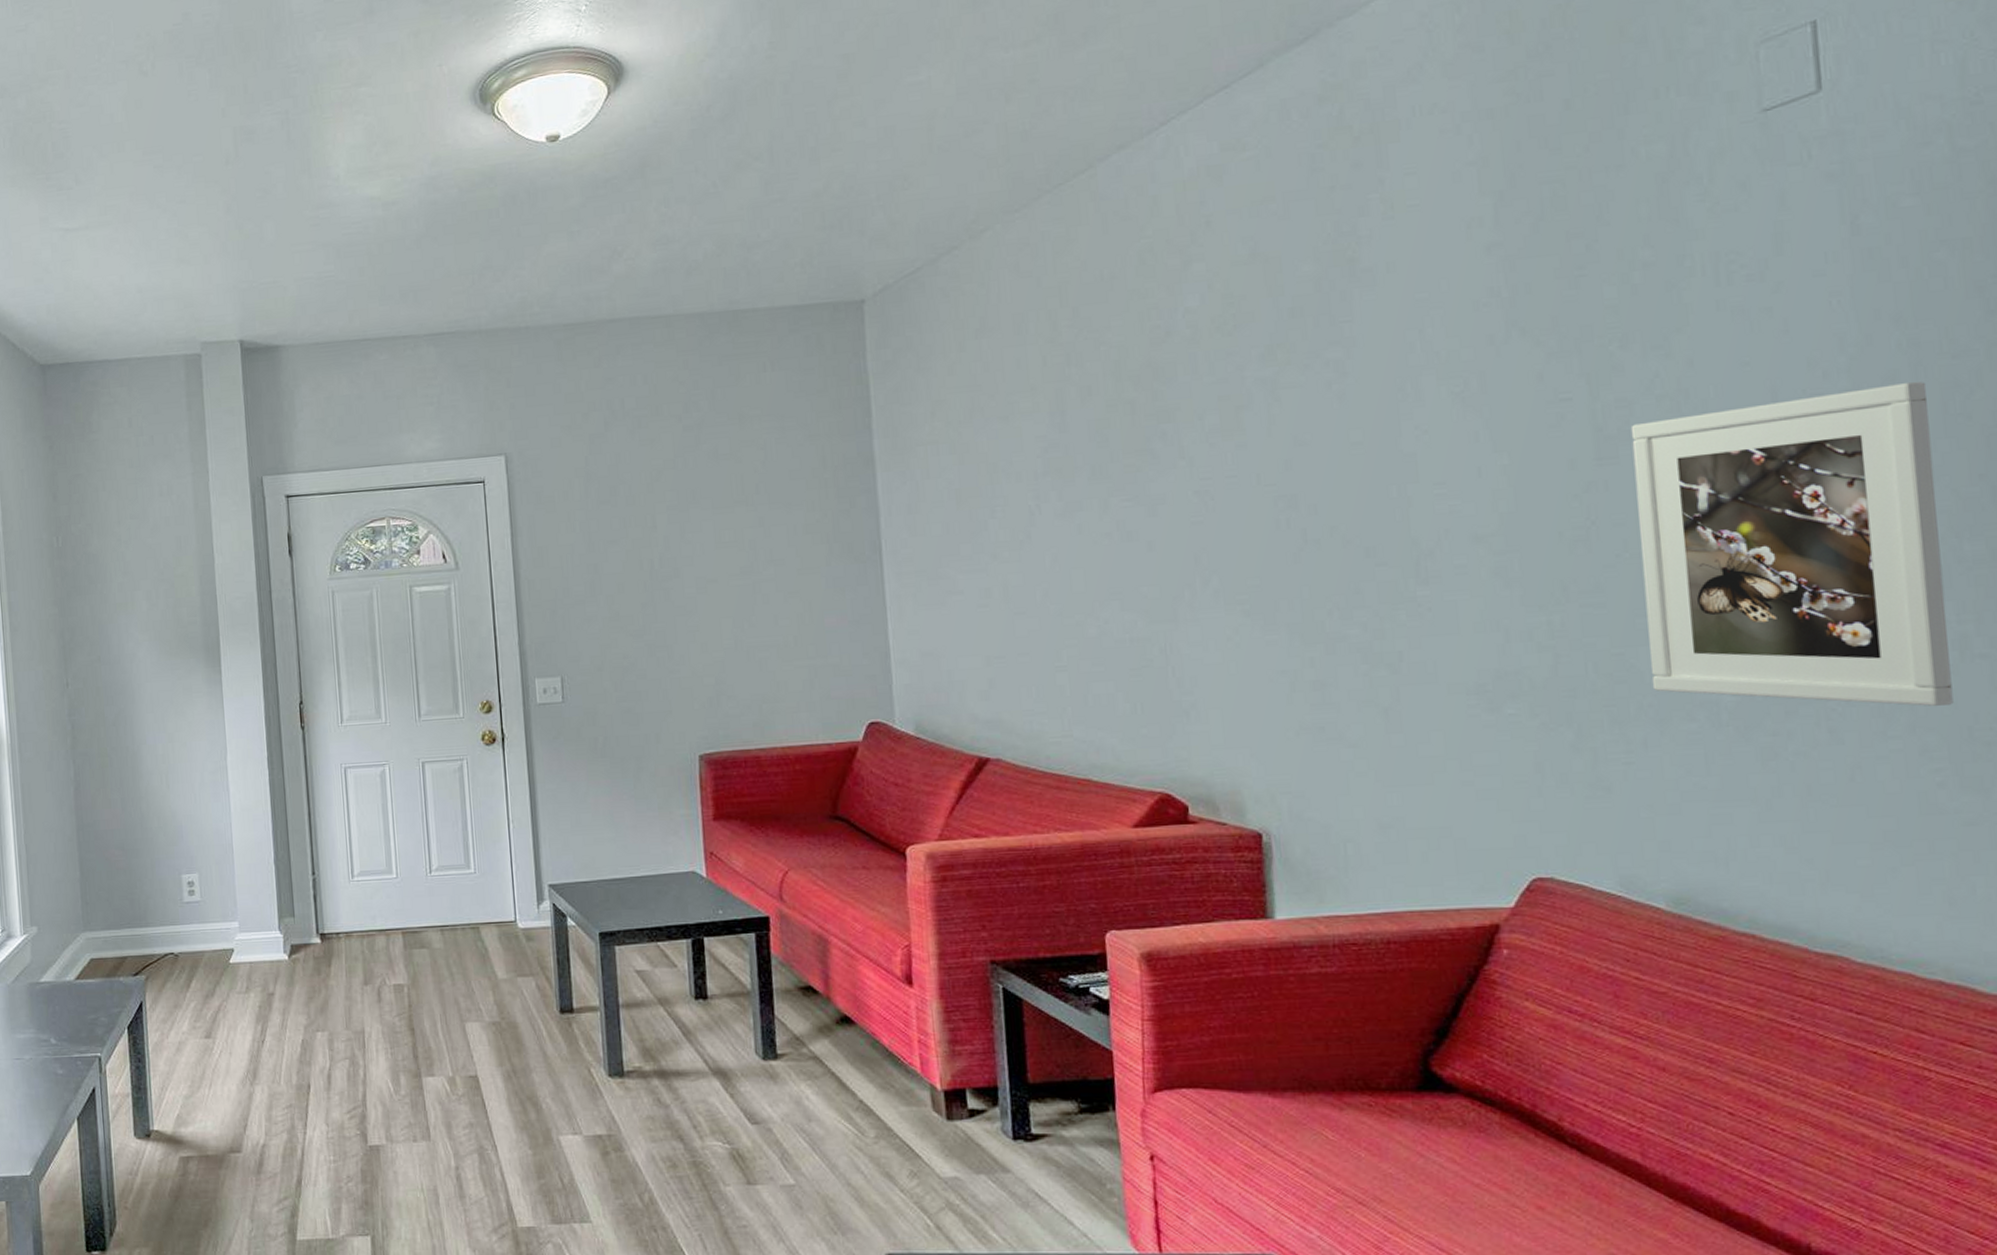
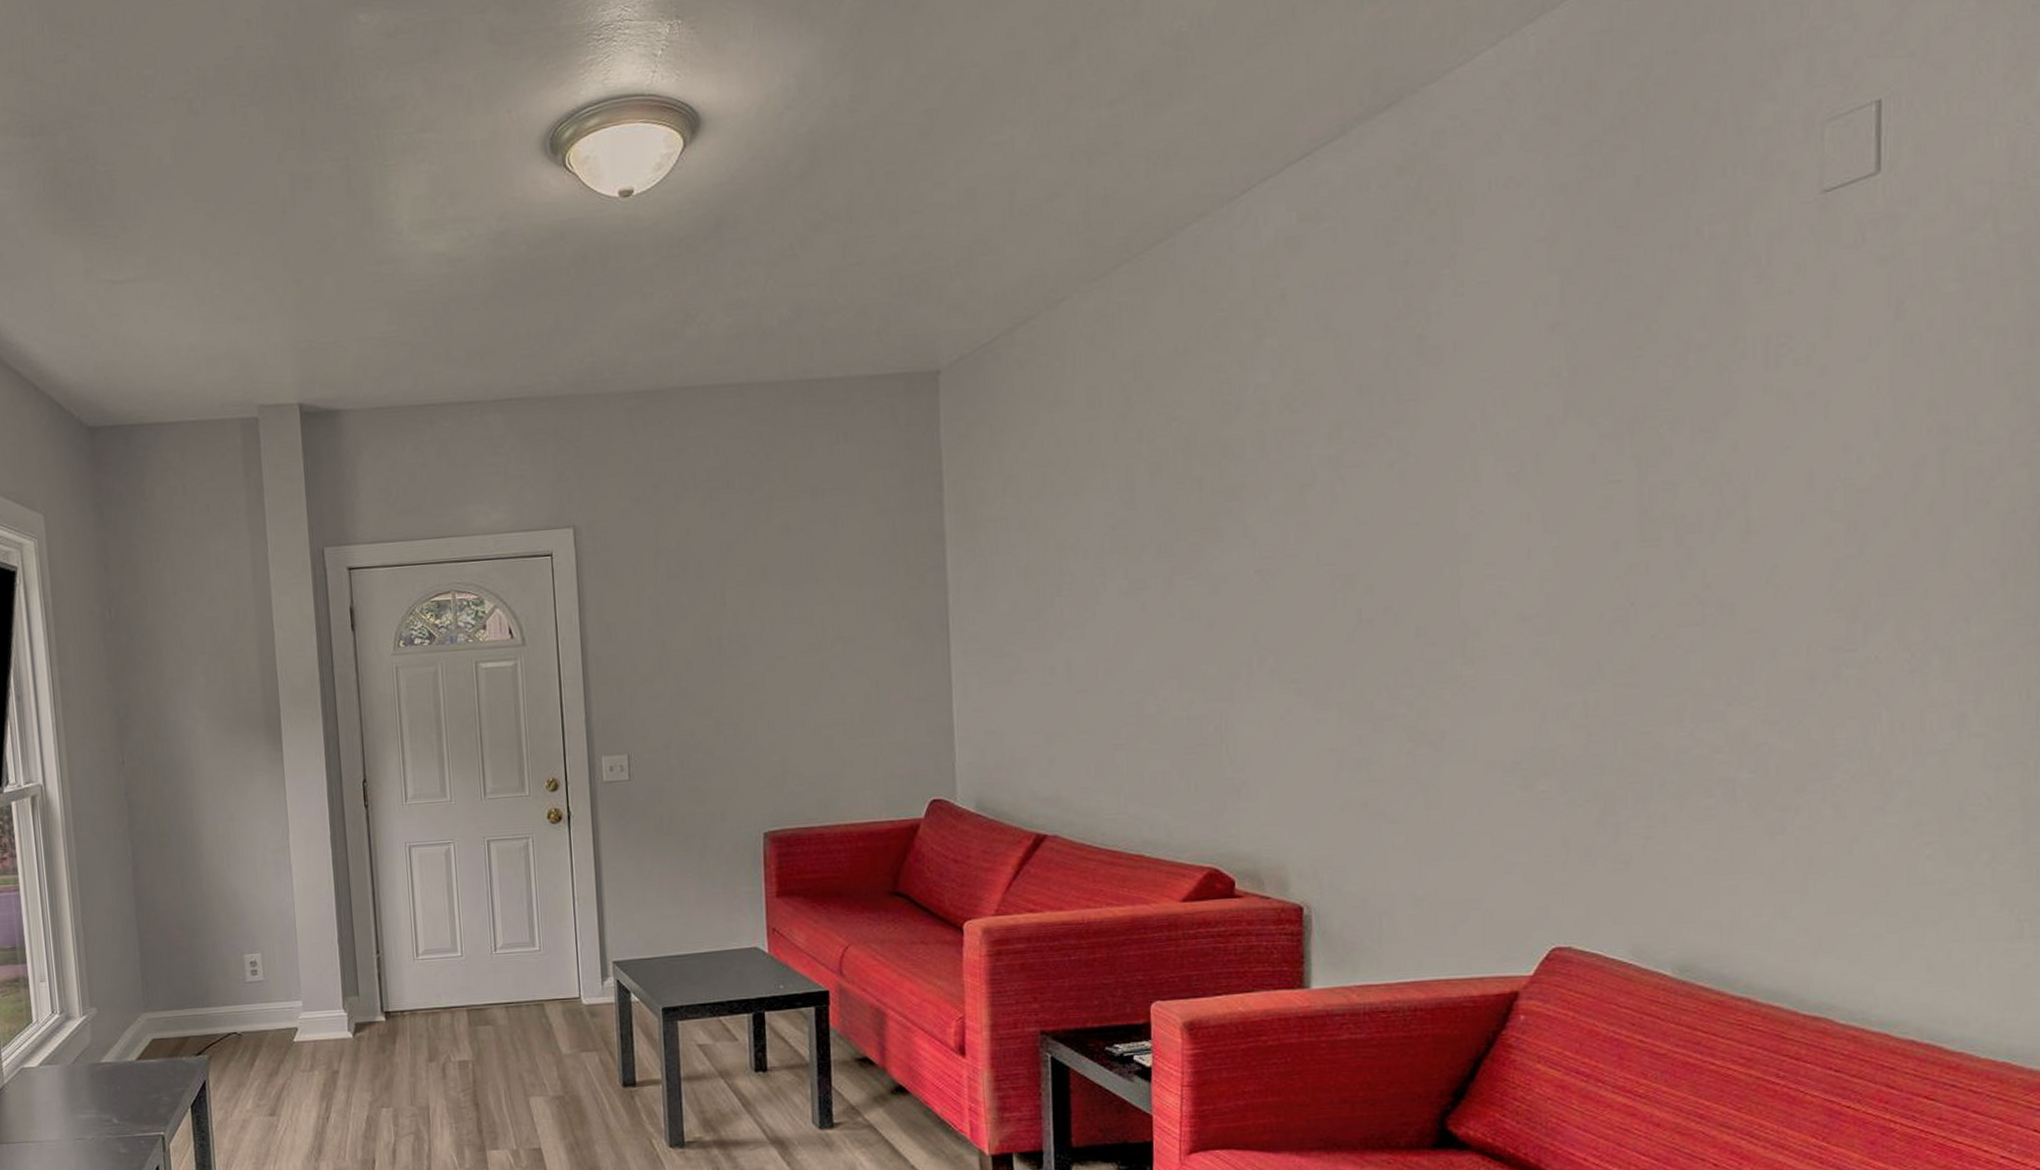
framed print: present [1630,381,1954,706] -> none [1674,467,1950,783]

